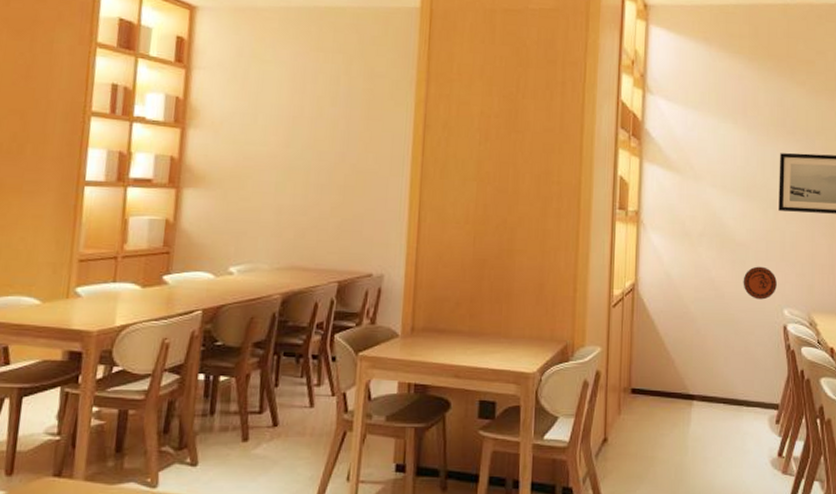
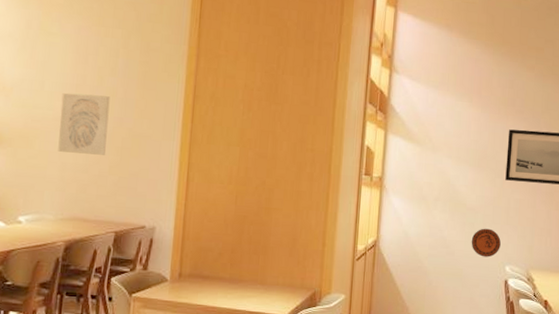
wall art: none [273,126,331,195] -> present [58,93,110,155]

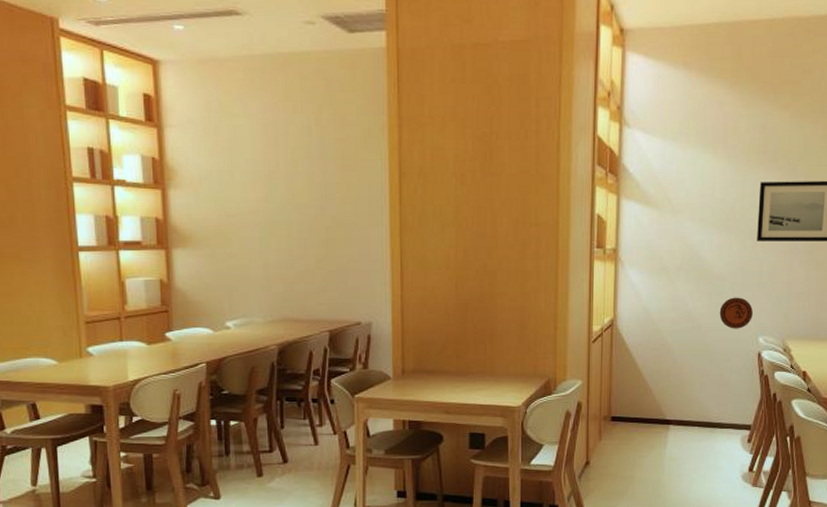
wall art: present [58,93,110,155] -> none [255,181,309,248]

